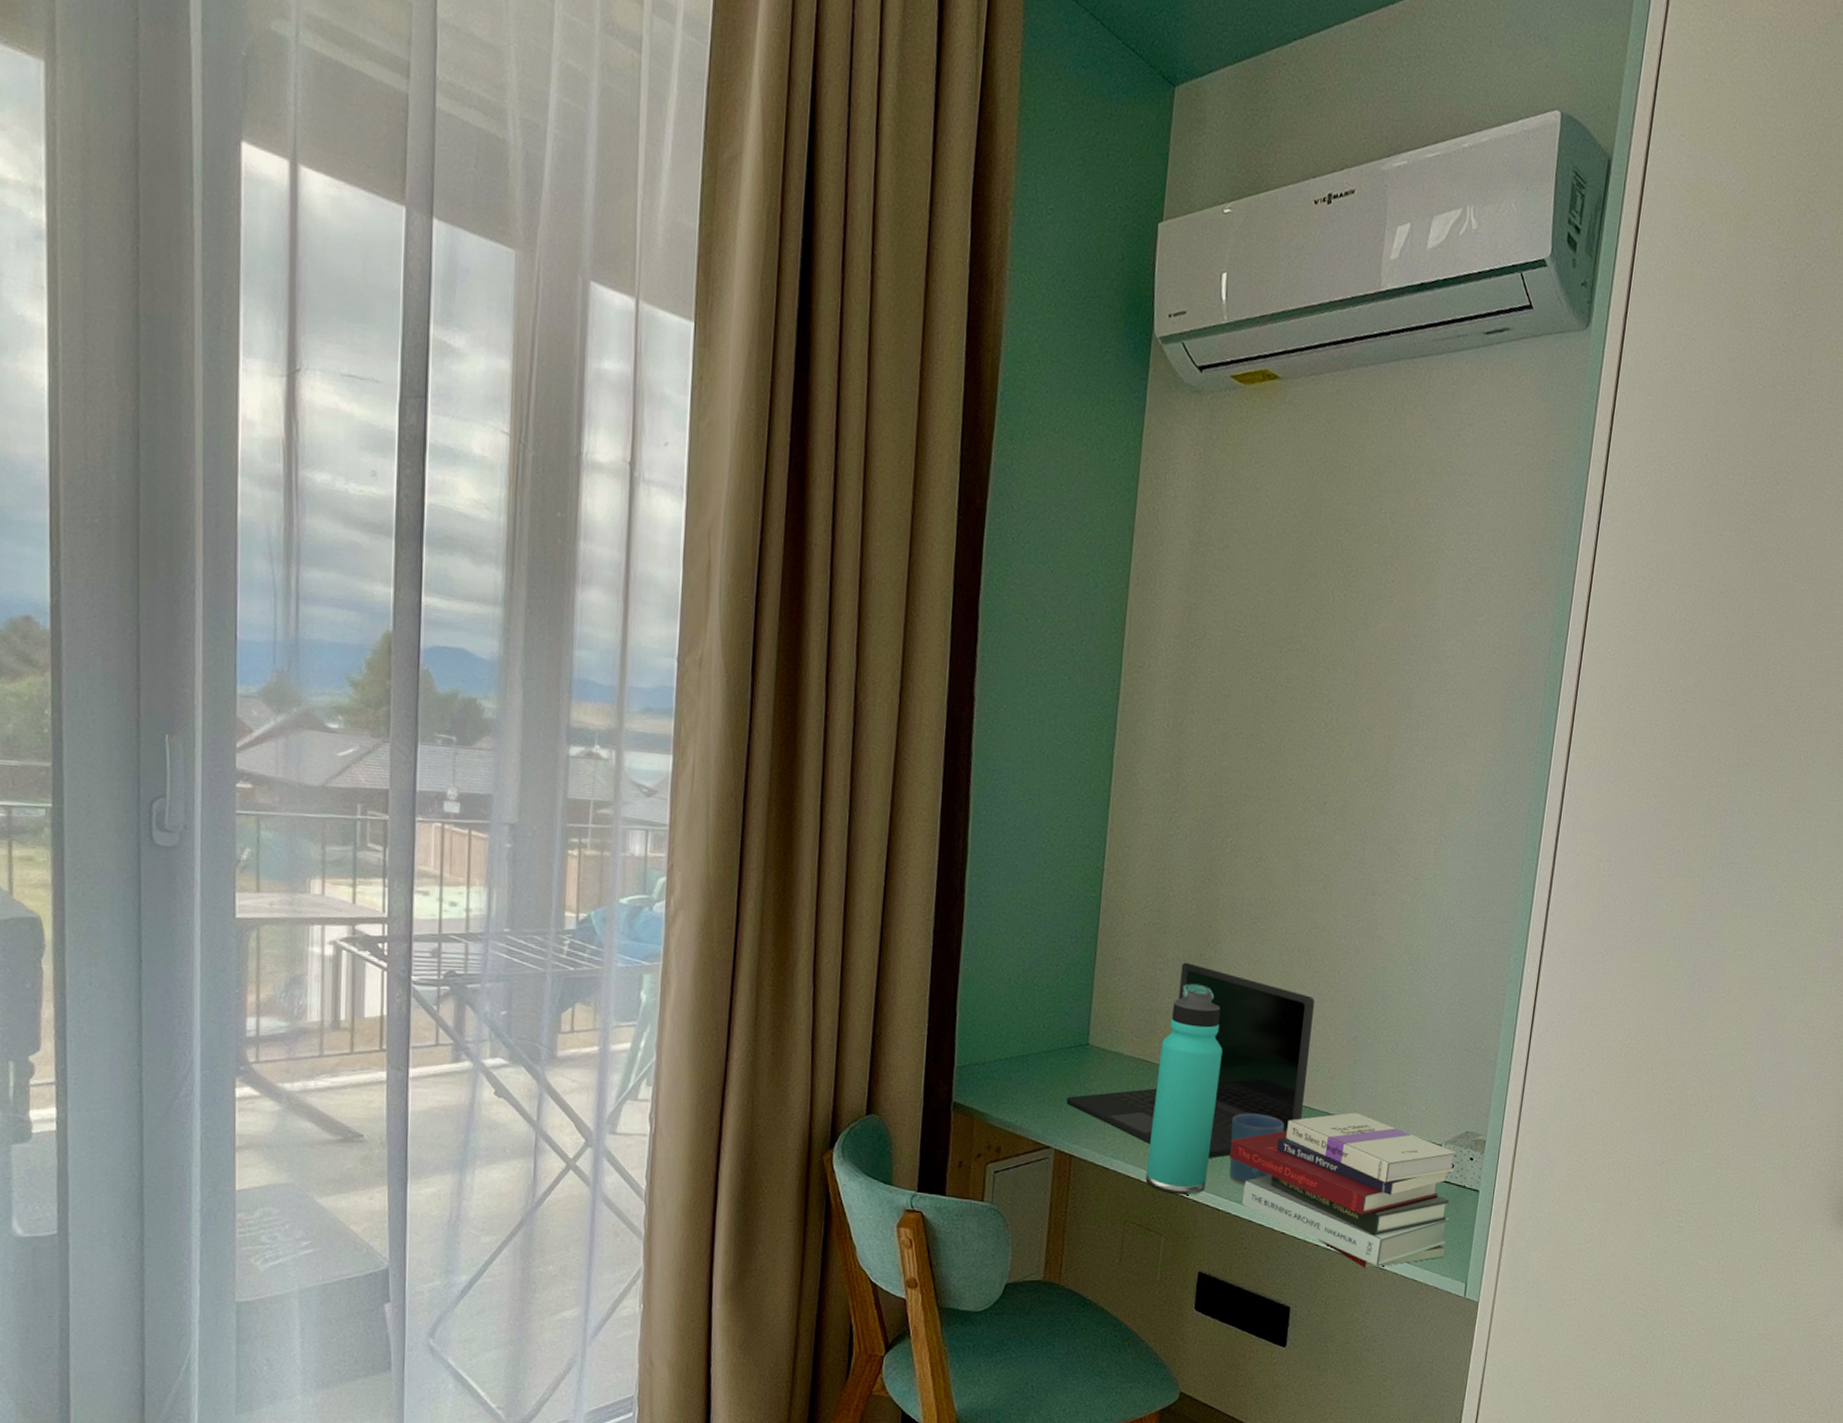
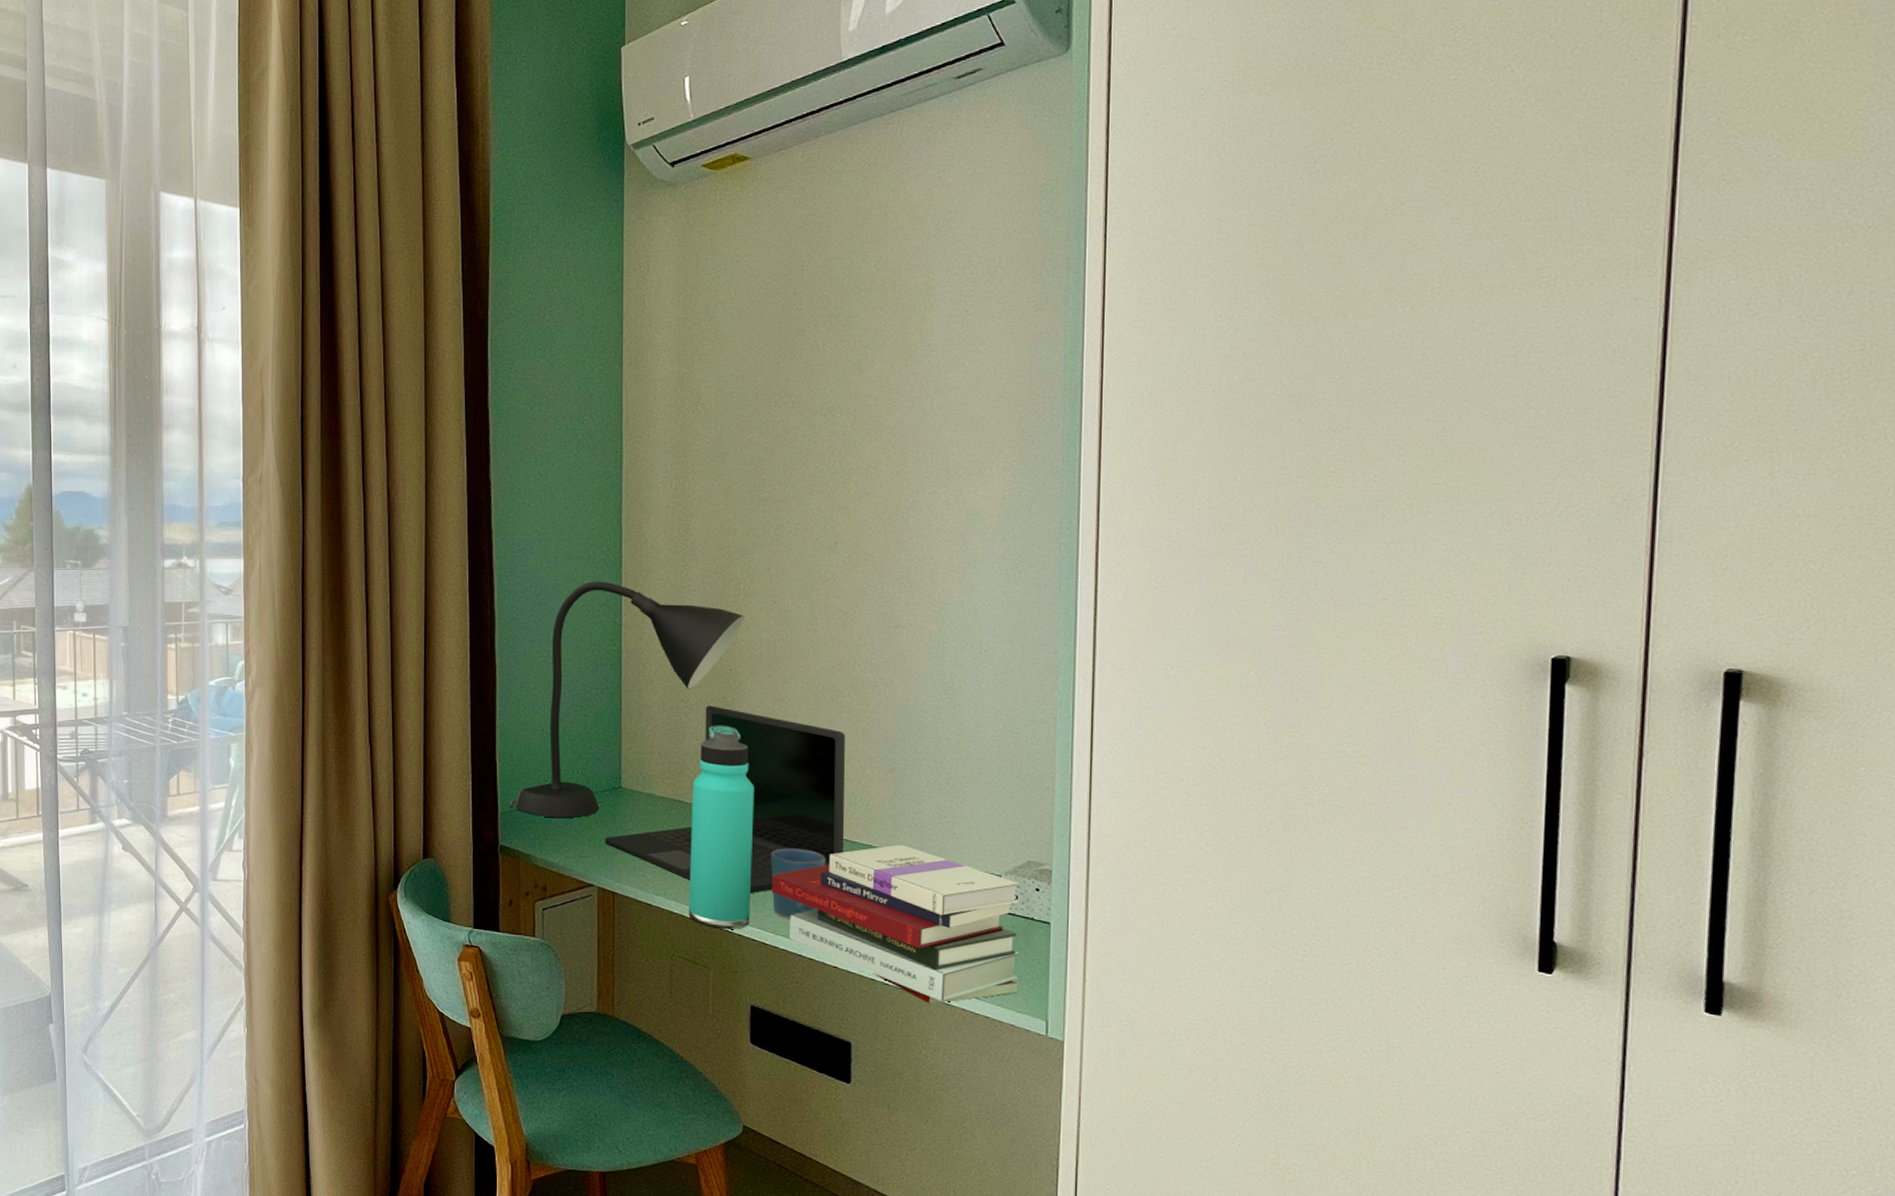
desk lamp: none [967,819,1229,1076] -> present [510,581,744,819]

